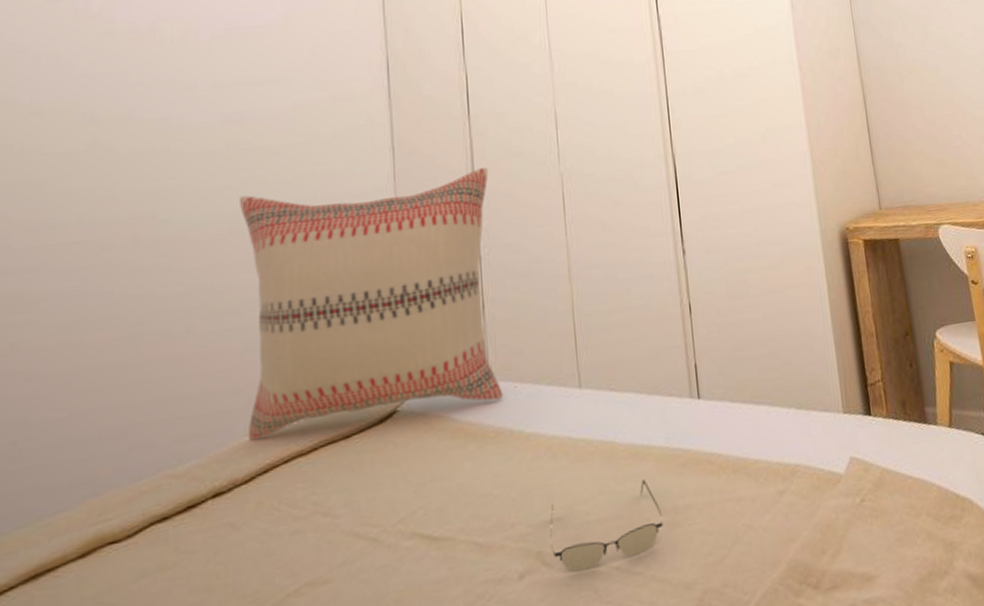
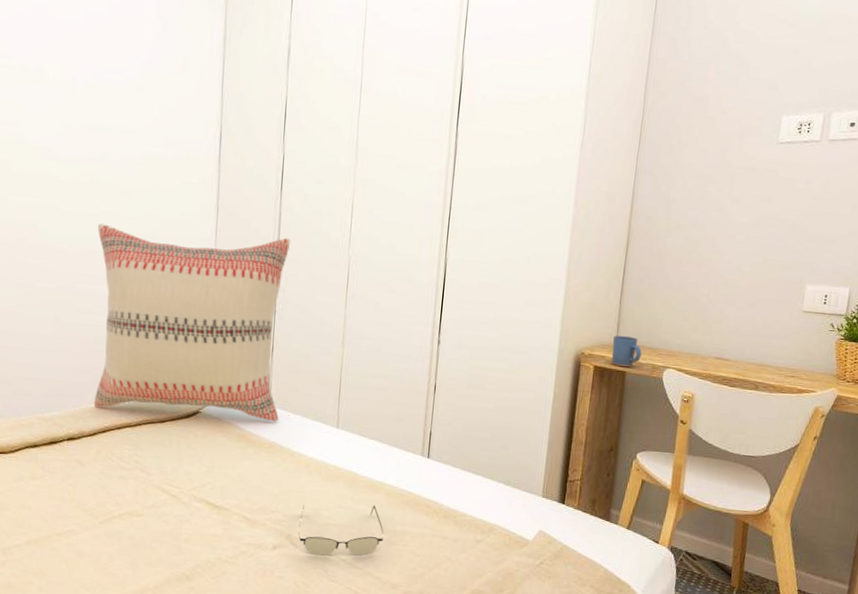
mug: none [875,198,911,235] -> present [611,335,642,368]

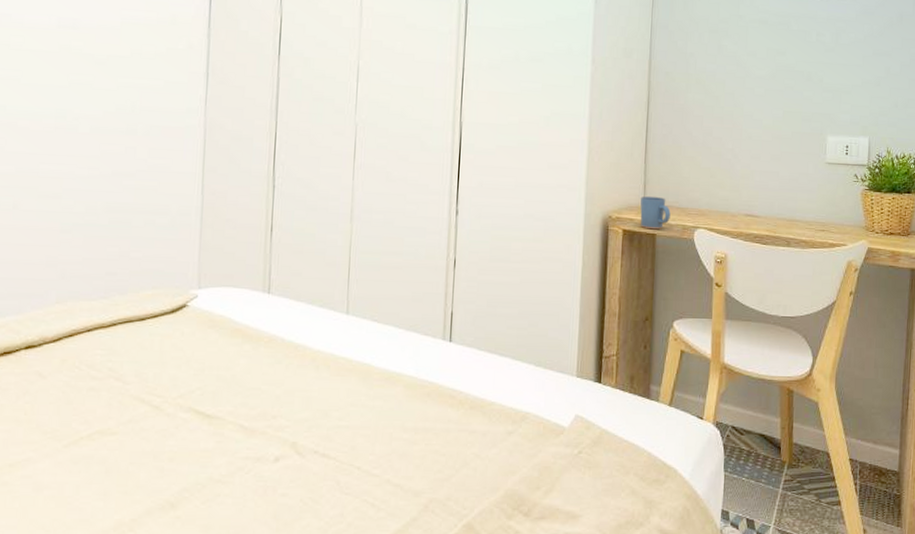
pillow: present [93,223,291,422] -> none [58,96,291,312]
eyeglasses: present [297,505,384,556] -> none [303,400,404,464]

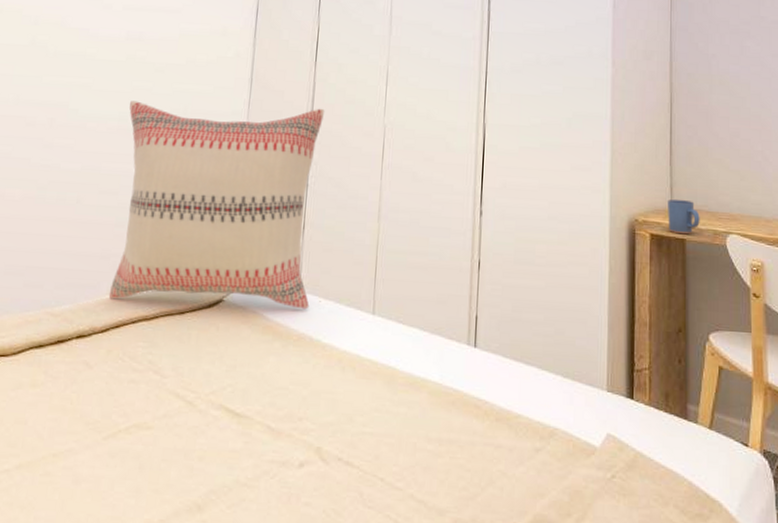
pillow: none [58,96,291,312] -> present [108,100,325,310]

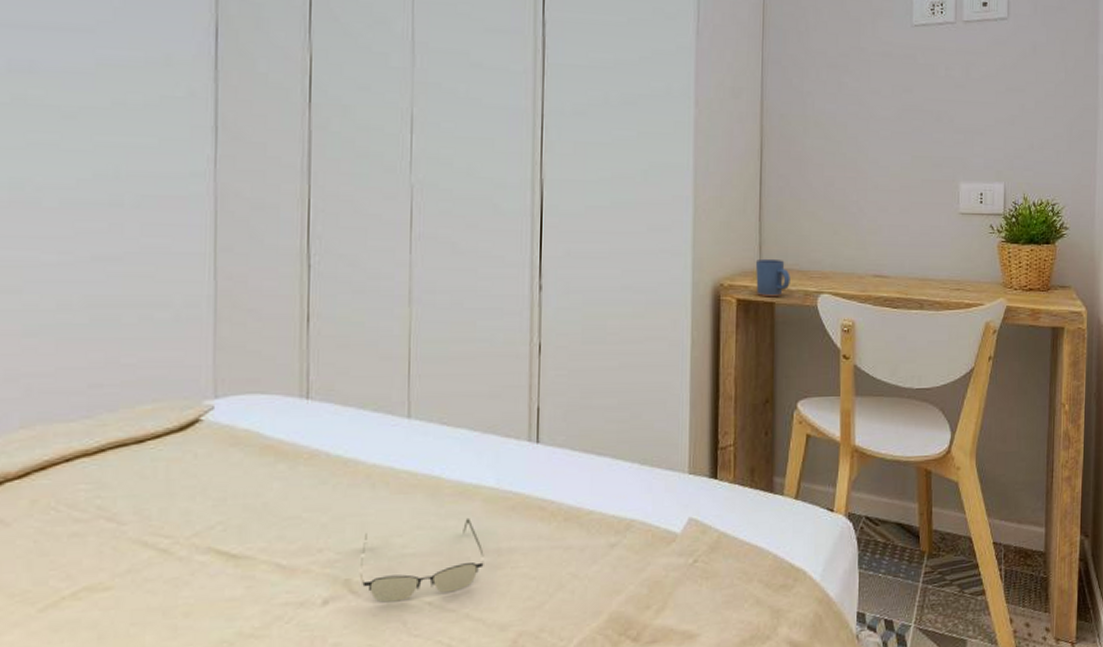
pillow: present [108,100,325,310] -> none [23,160,328,434]
eyeglasses: none [328,406,428,474] -> present [359,517,484,603]

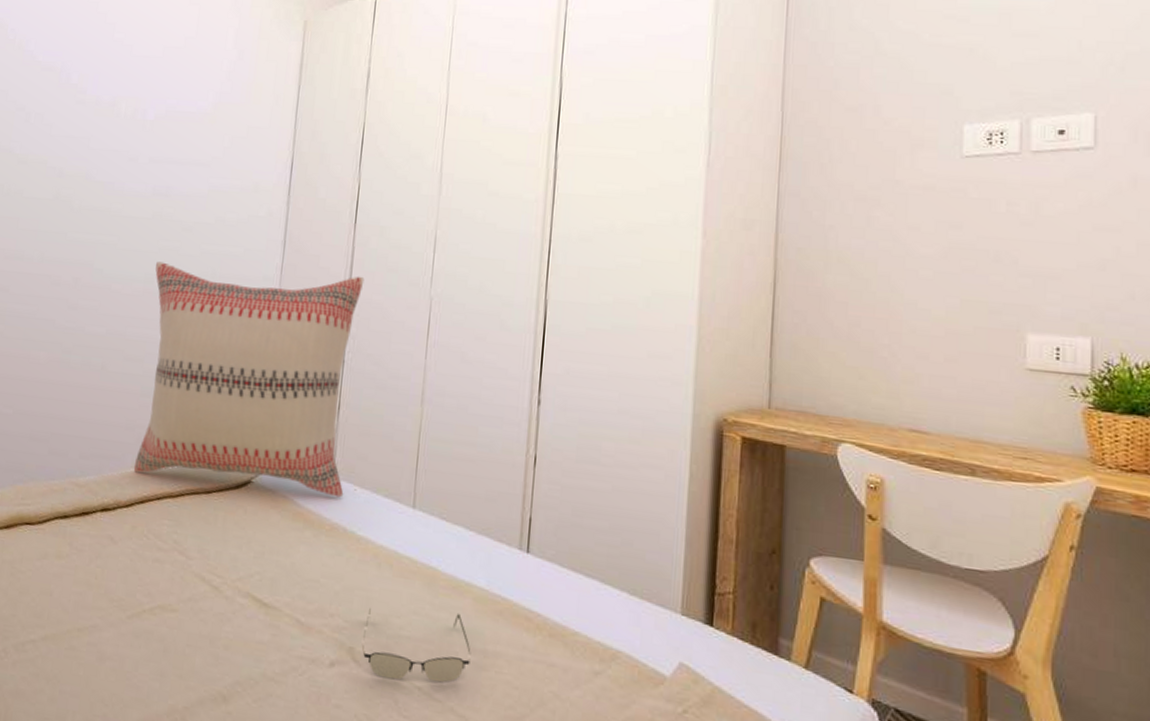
pillow: none [23,160,328,434] -> present [133,261,365,498]
mug: present [755,260,790,297] -> none [764,397,805,440]

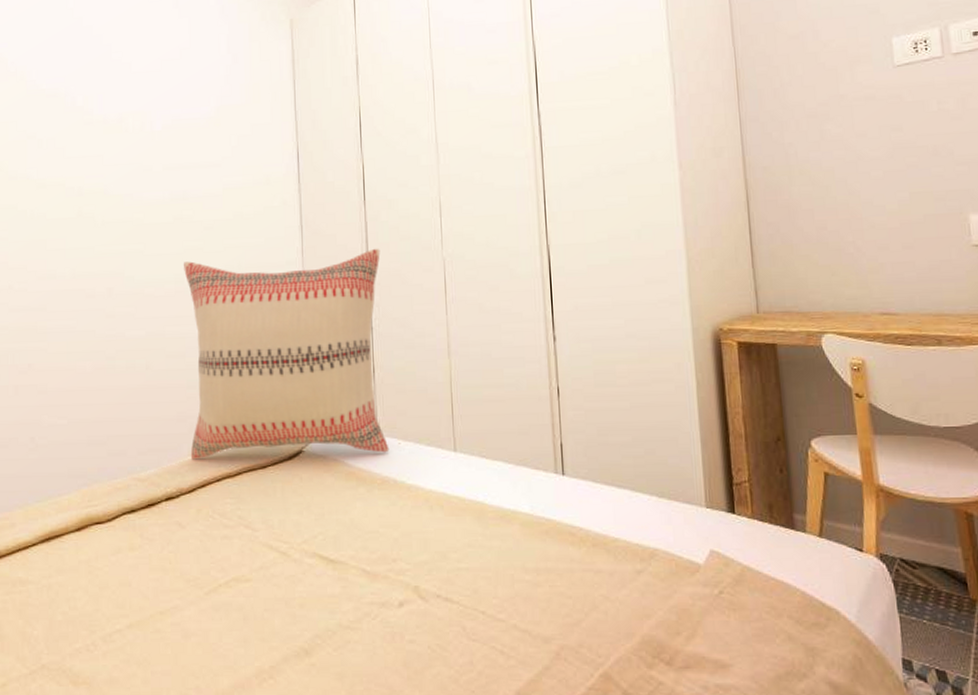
eyeglasses: present [361,608,471,683] -> none [425,539,526,609]

